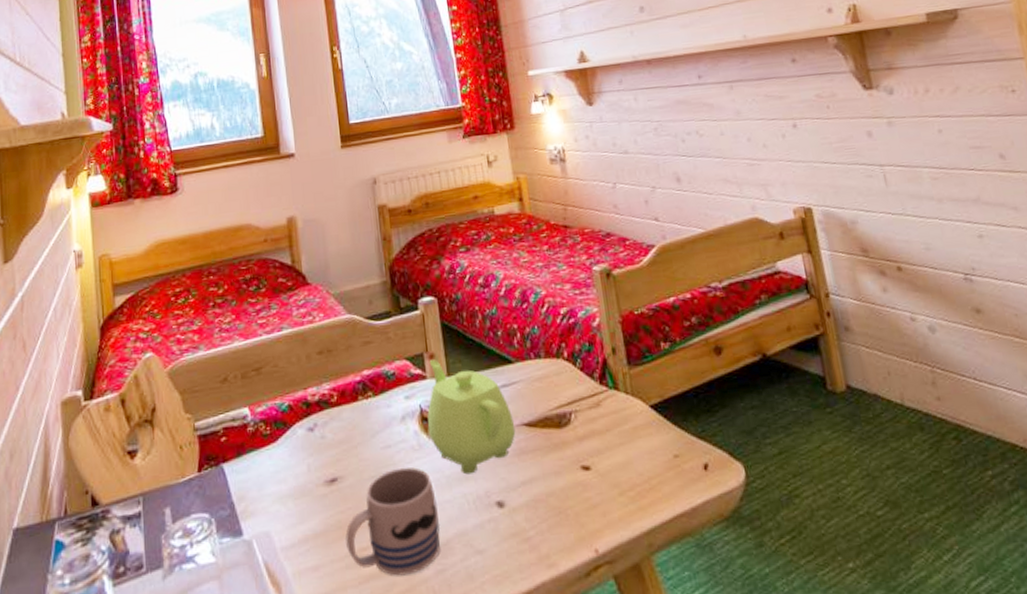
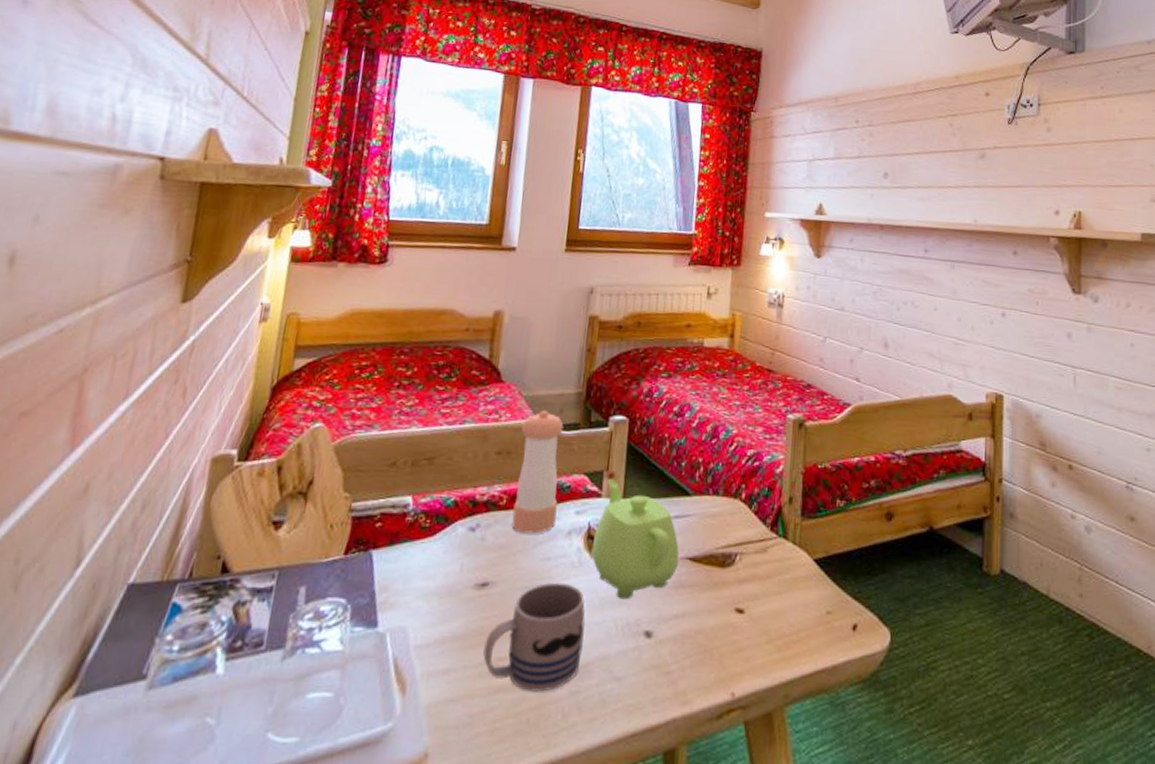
pepper shaker: none [336,304,388,426] -> present [511,410,564,534]

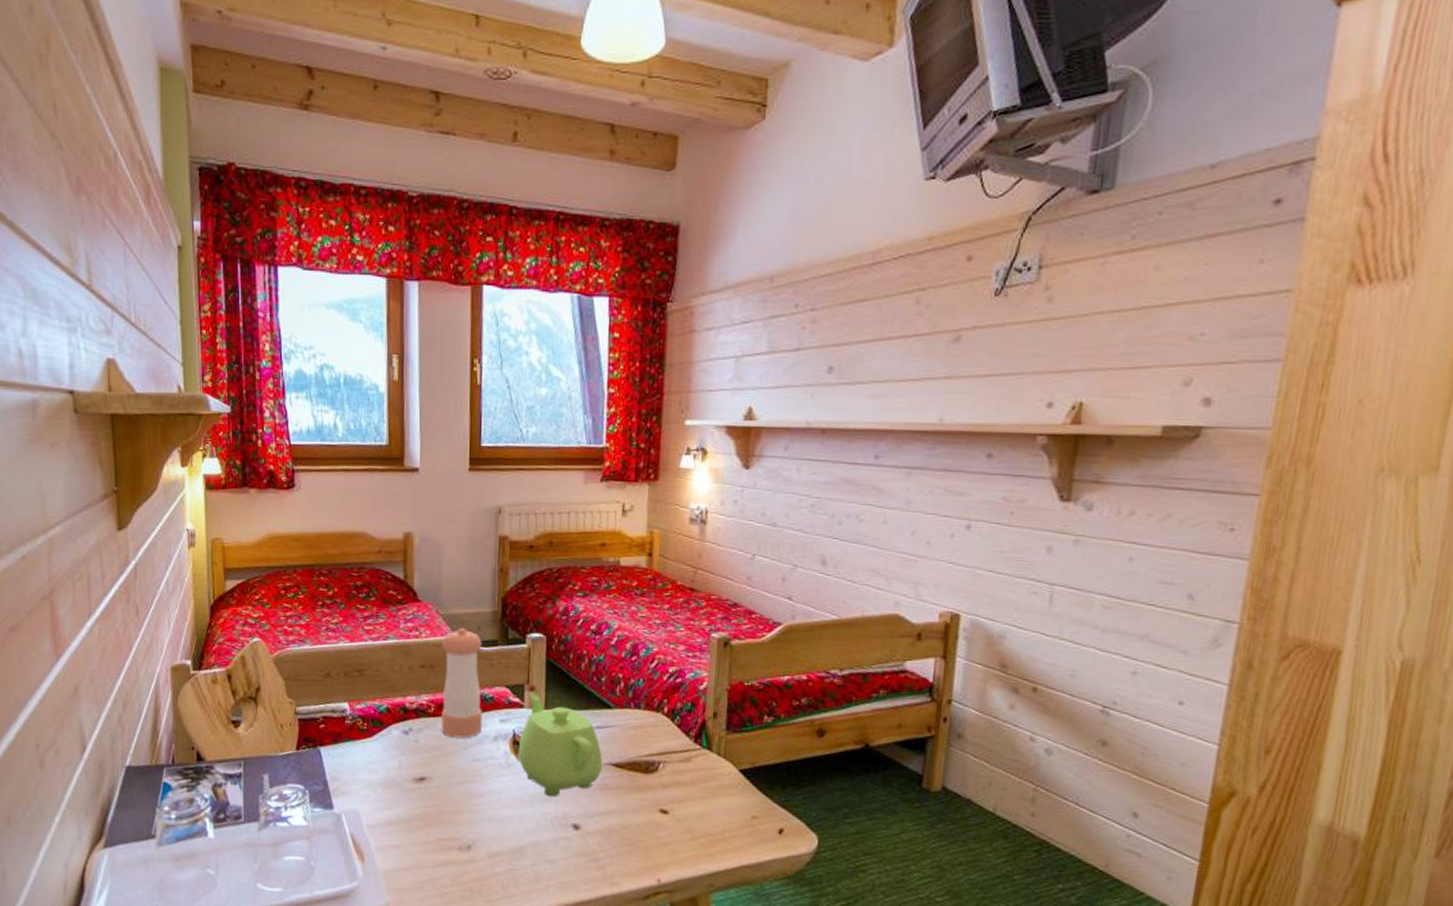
mug: present [483,582,586,692] -> none [427,780,517,868]

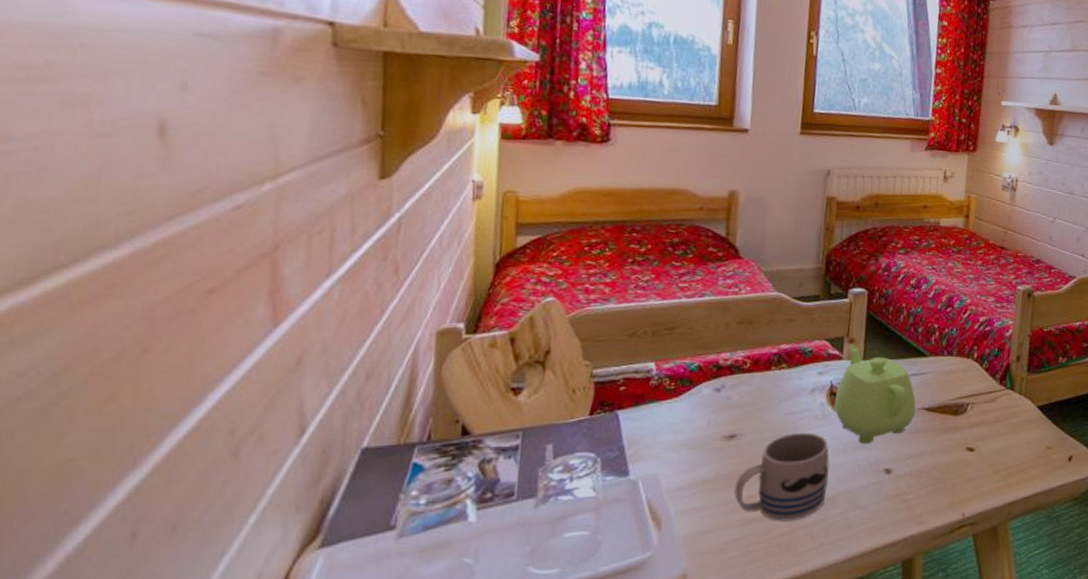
mug: none [427,780,517,868] -> present [734,432,830,521]
pepper shaker: present [441,627,482,739] -> none [756,283,804,393]

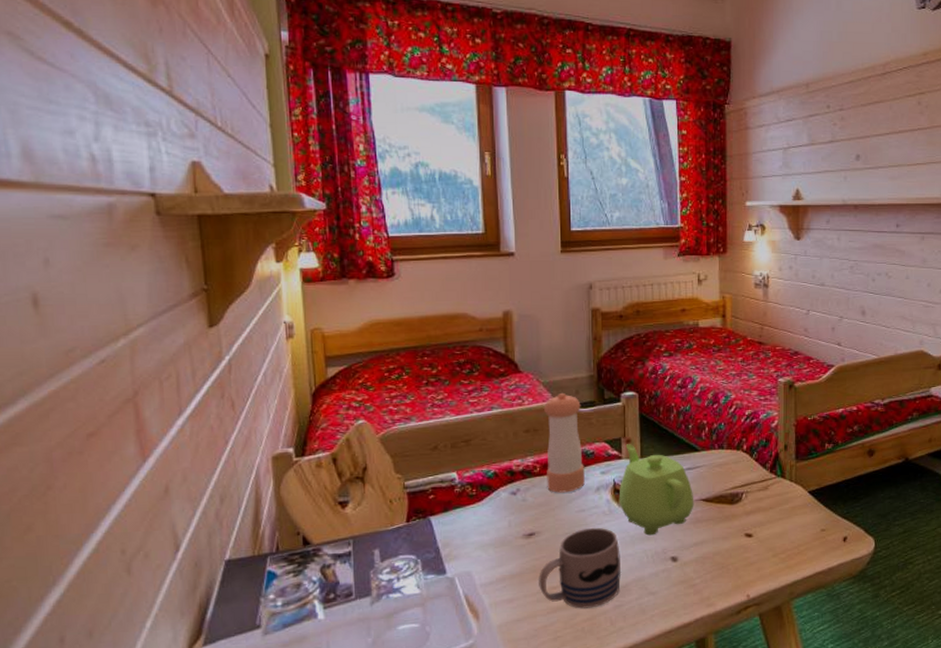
pepper shaker: none [756,283,804,393] -> present [544,392,585,493]

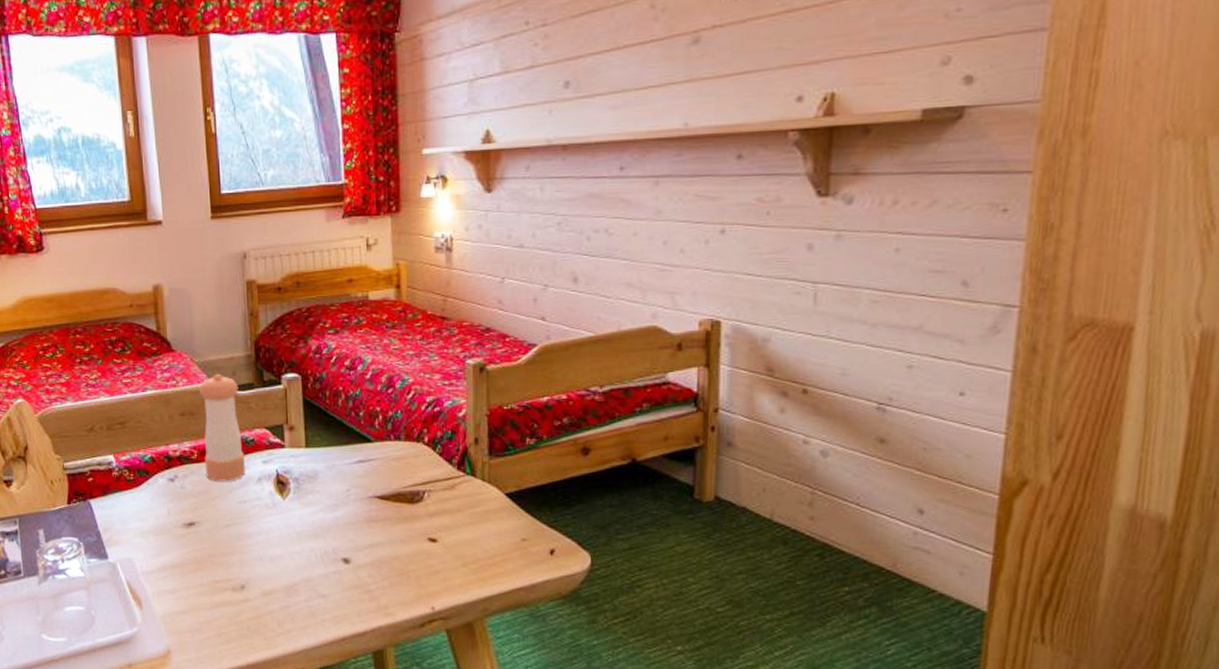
mug: present [539,527,622,609] -> none [200,520,288,606]
teapot: present [618,444,694,536] -> none [282,431,368,533]

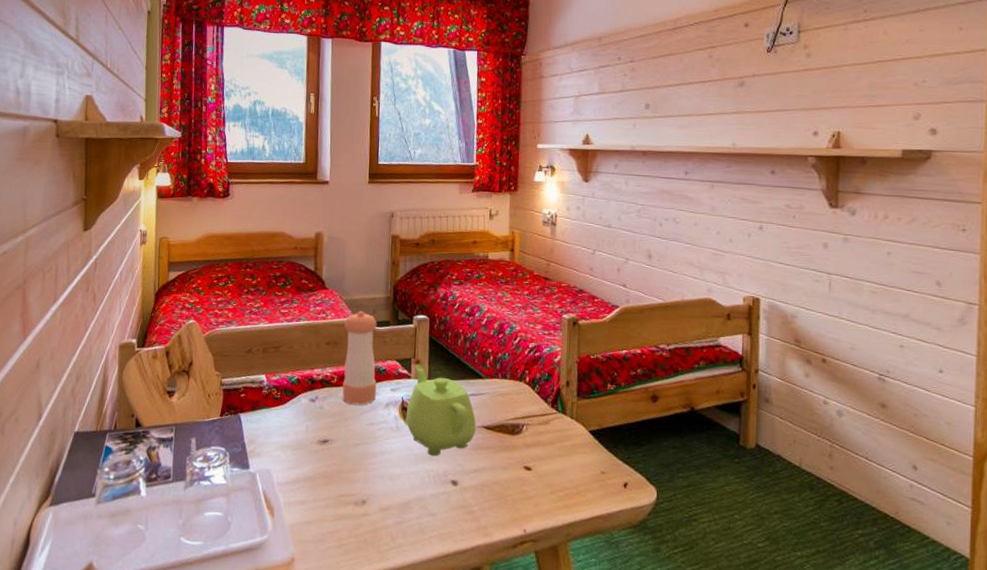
teapot: none [282,431,368,533] -> present [405,365,476,457]

